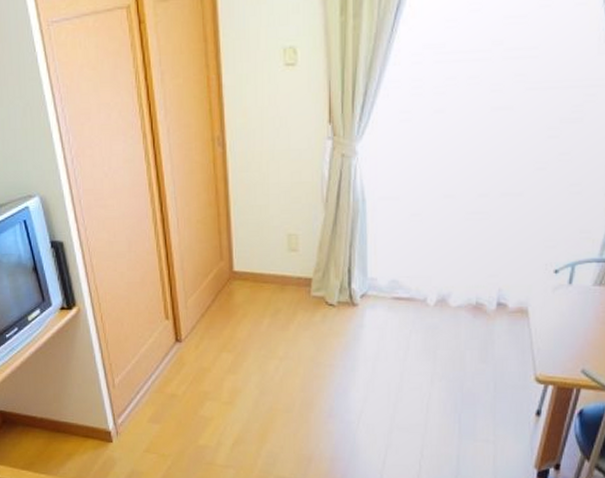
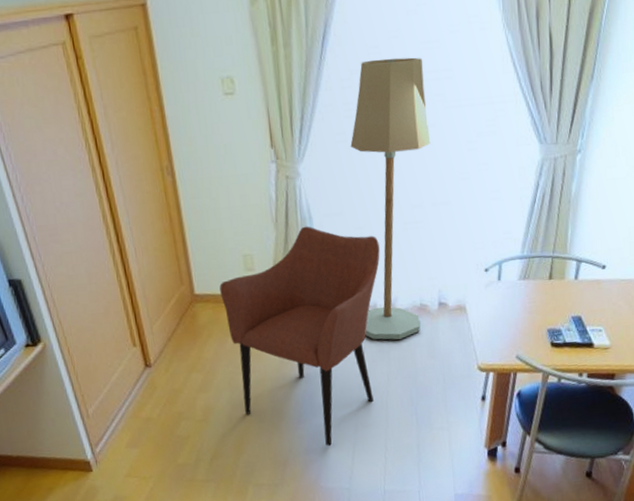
armchair: none [260,208,436,445] -> present [219,226,380,446]
floor lamp: none [411,33,506,339] -> present [350,57,431,340]

